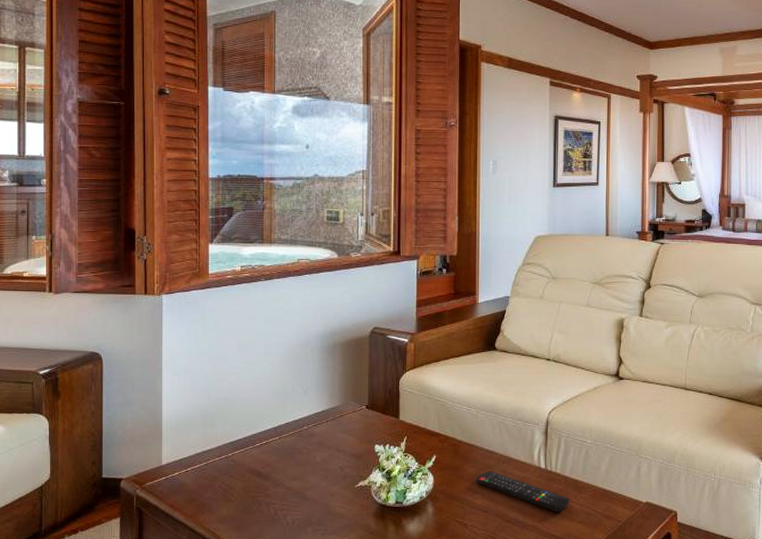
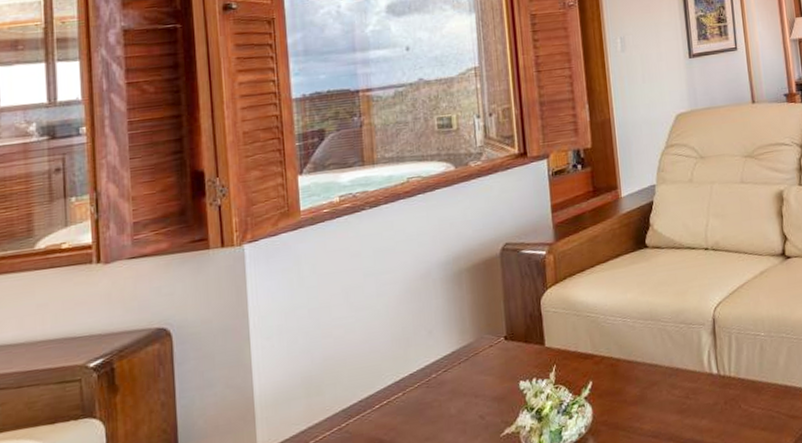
remote control: present [475,470,570,513] -> none [640,387,750,423]

